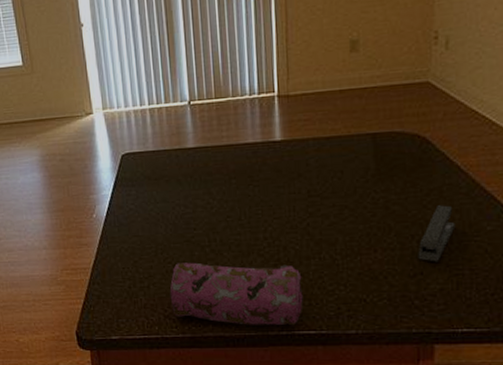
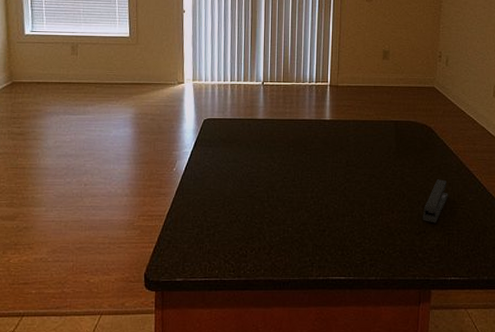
pencil case: present [169,262,304,326] -> none [231,214,338,272]

